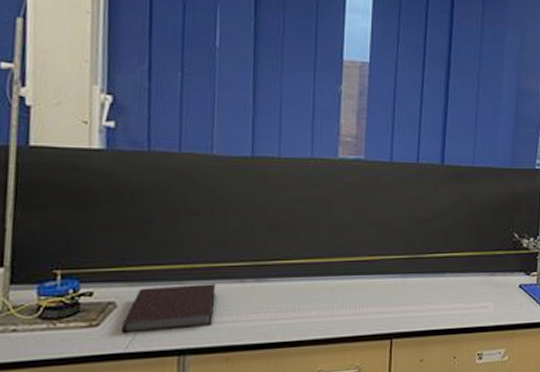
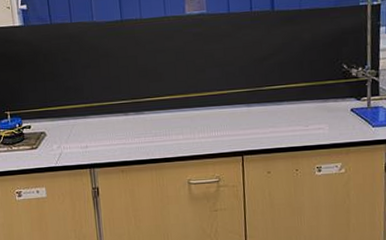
notebook: present [122,284,216,334] -> none [51,117,110,154]

